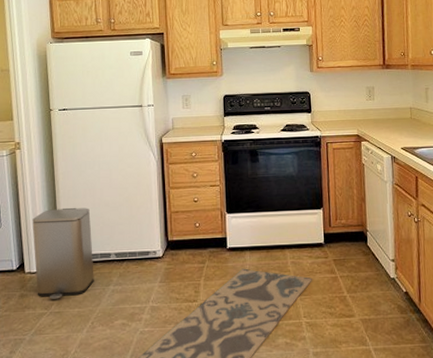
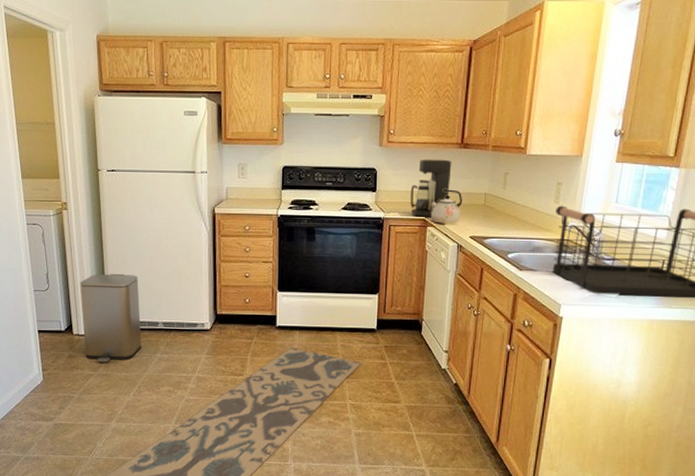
coffee maker: none [342,79,378,133] -> present [410,159,452,217]
kettle: none [362,106,392,138] -> present [430,189,463,224]

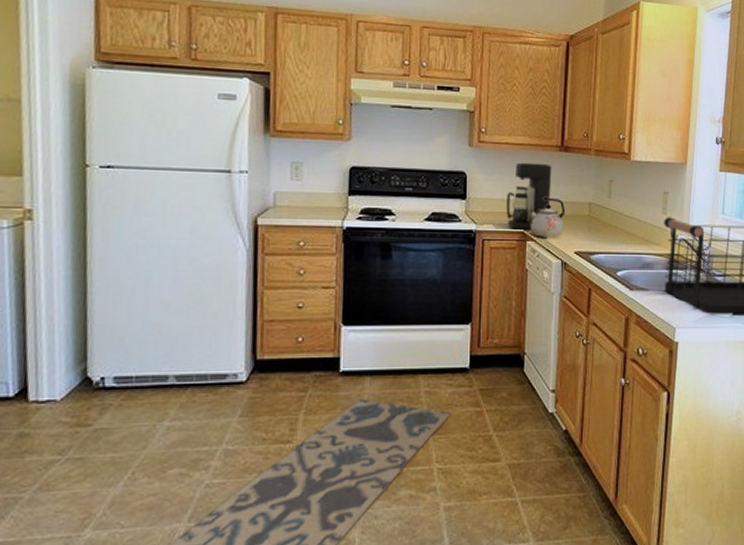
pedal bin: present [80,273,142,362] -> none [44,308,141,440]

